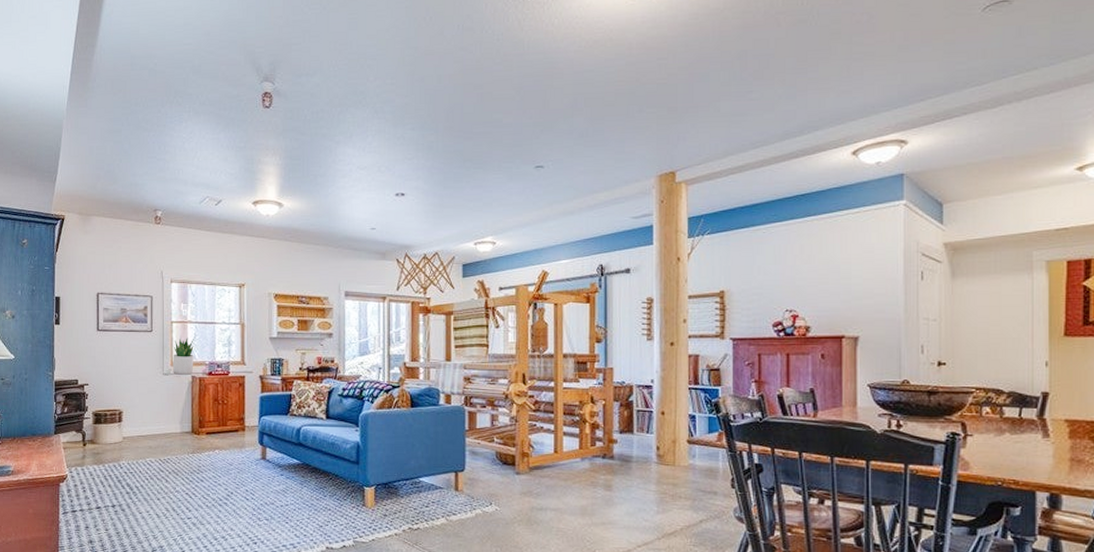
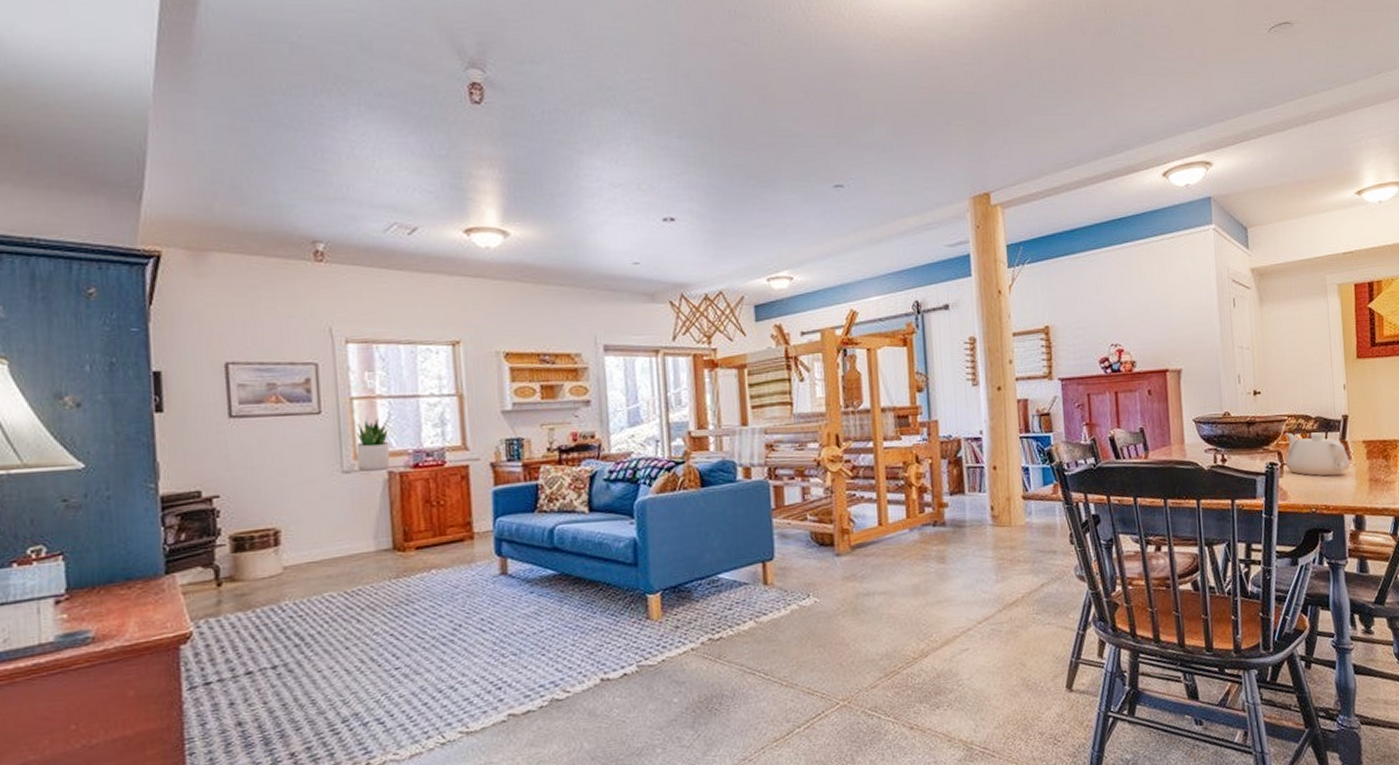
teapot: none [970,404,1047,452] -> present [1285,432,1350,477]

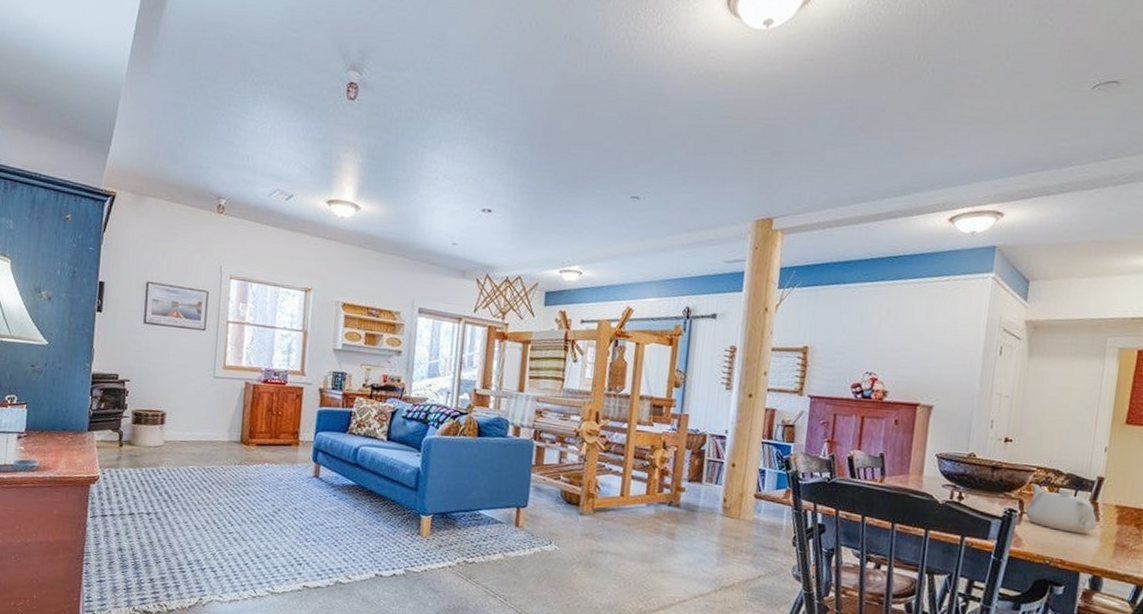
planter: present [355,419,390,472] -> none [225,340,251,382]

